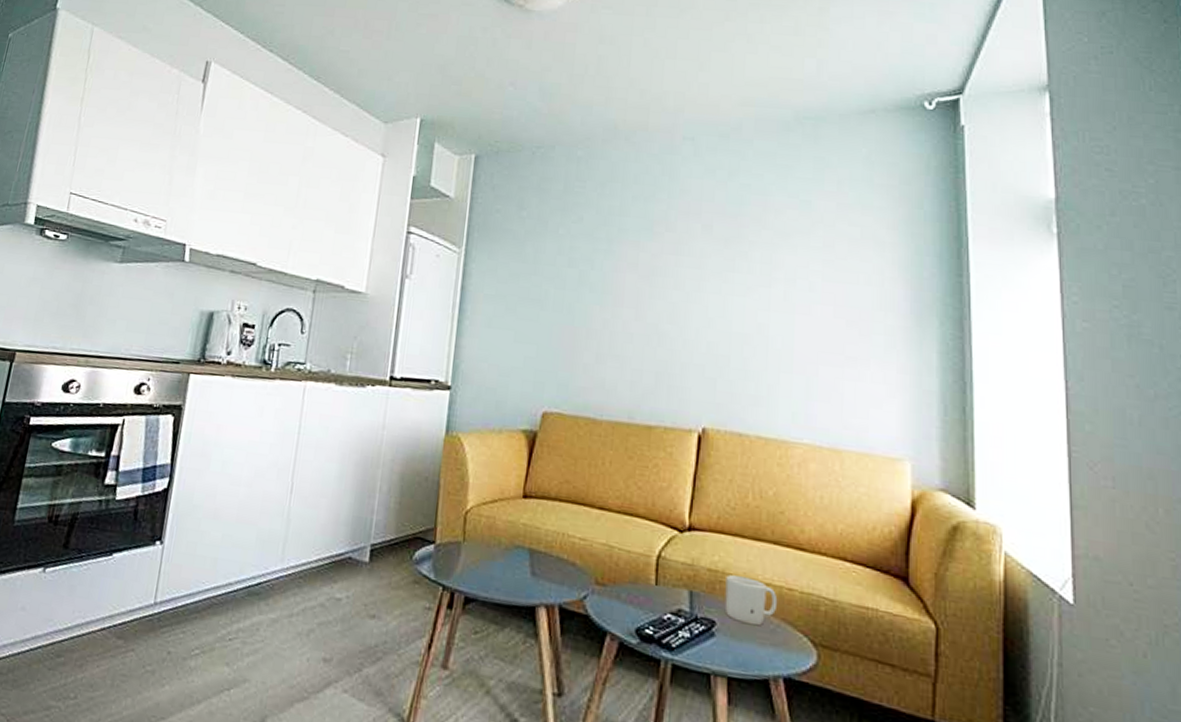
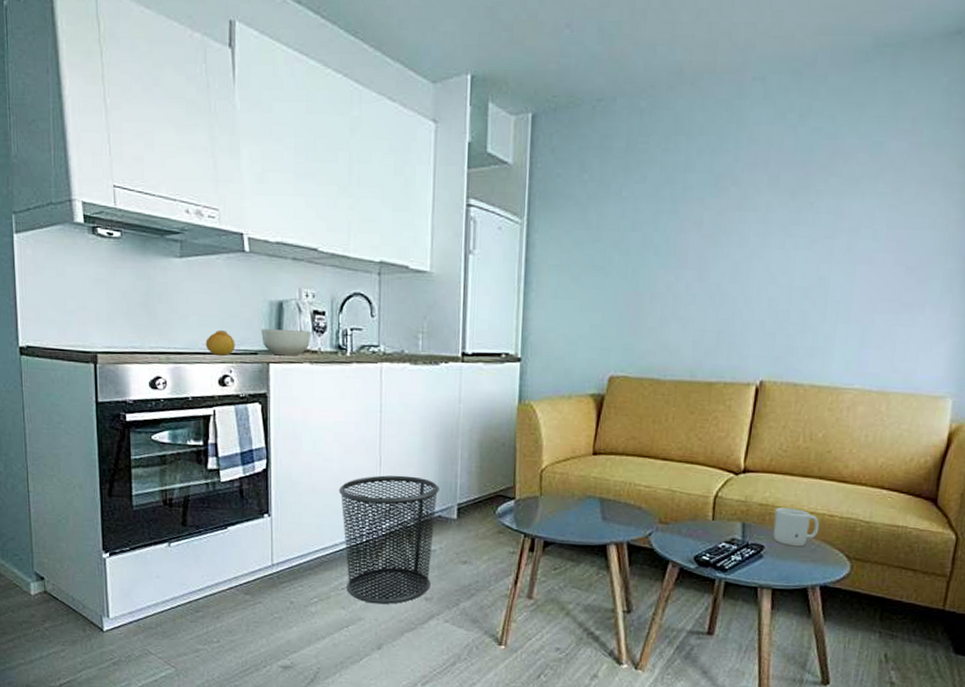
fruit: none [128,335,159,364] -> present [205,329,235,357]
bowl: none [186,338,238,369] -> present [260,329,311,357]
trash can: none [234,505,353,664] -> present [338,475,439,605]

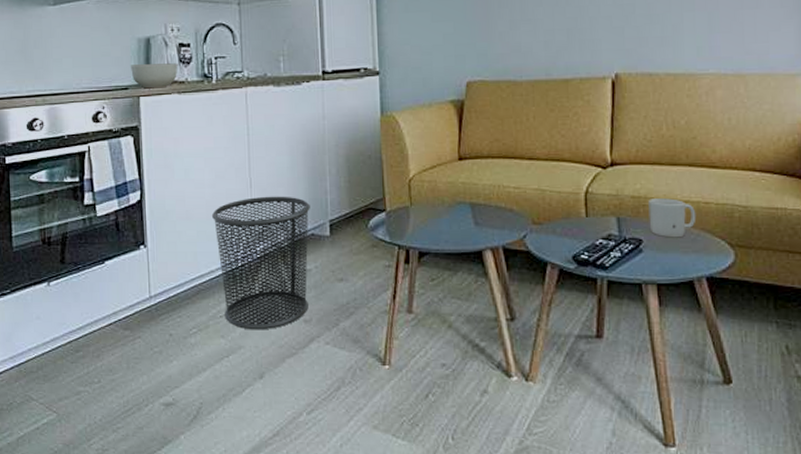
fruit: present [205,329,235,357] -> none [79,69,107,94]

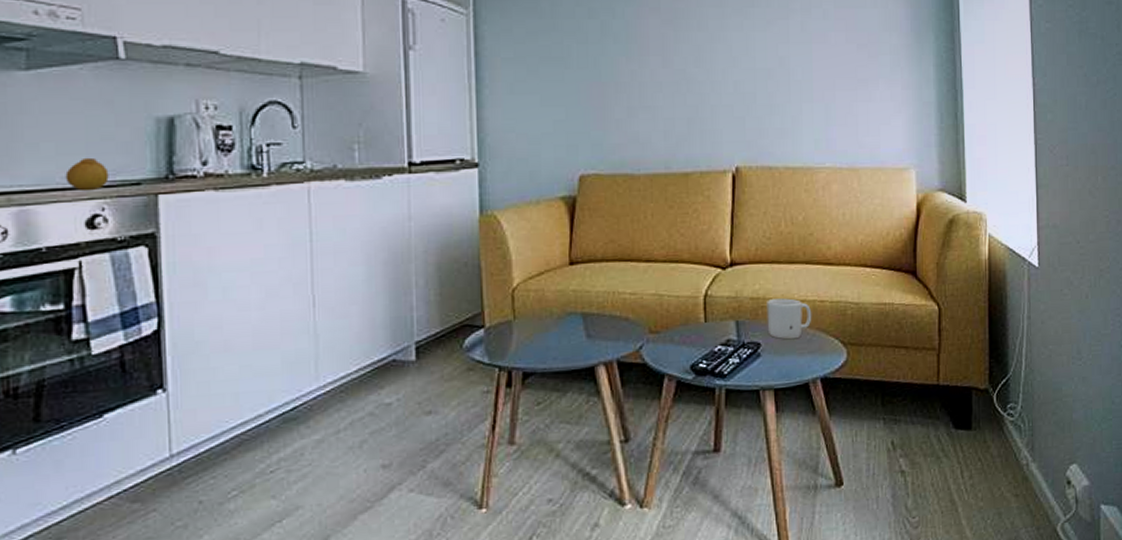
fruit: none [79,69,107,94] -> present [65,157,109,192]
bowl: present [130,63,178,89] -> none [144,151,215,184]
trash can: present [211,196,310,330] -> none [259,315,391,485]

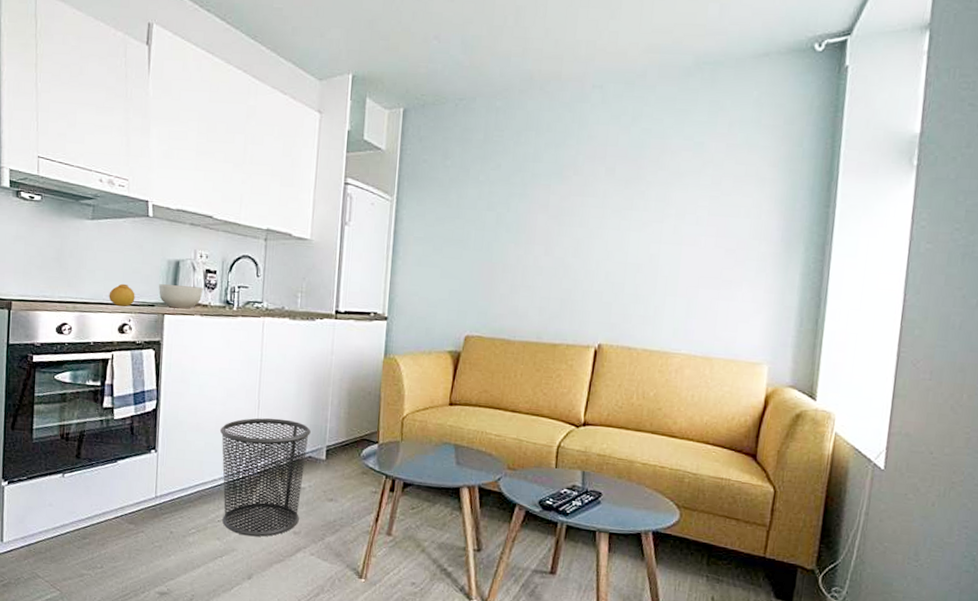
bowl: none [144,151,215,184] -> present [158,284,203,309]
trash can: none [259,315,391,485] -> present [219,418,311,537]
mug: present [767,298,812,340] -> none [609,458,652,495]

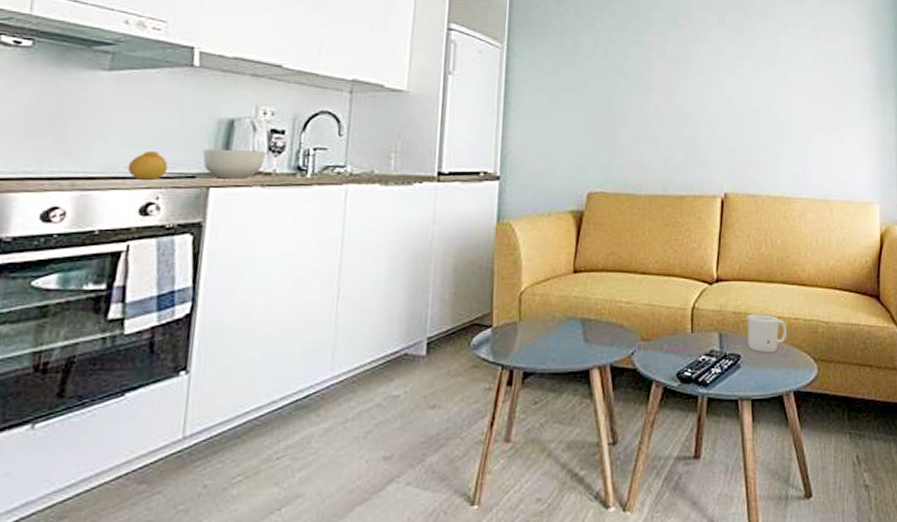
trash can: present [219,418,311,537] -> none [283,309,407,474]
mug: none [609,458,652,495] -> present [747,314,787,353]

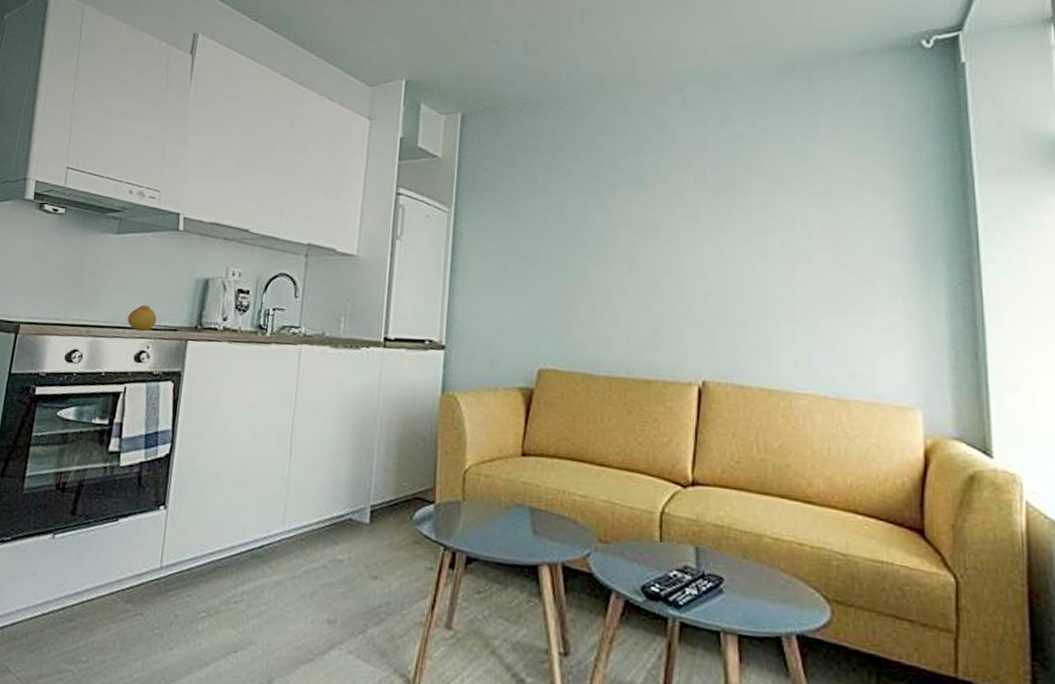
bowl: present [202,149,266,179] -> none [183,305,234,335]
mug: present [747,314,787,353] -> none [732,530,788,582]

